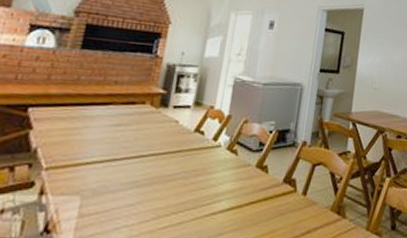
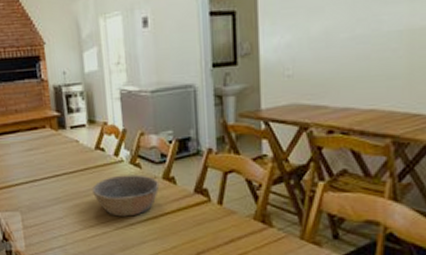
bowl: none [178,160,252,205] -> present [91,174,160,217]

